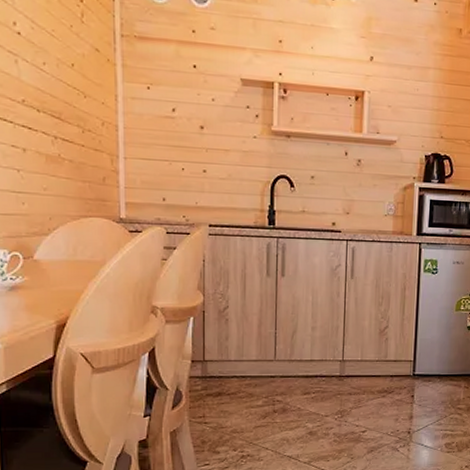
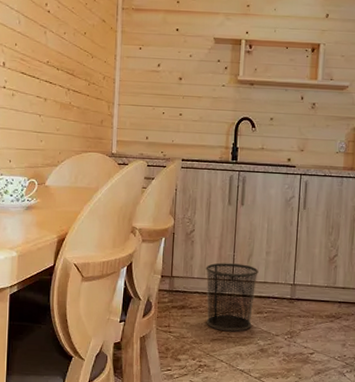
waste bin: none [244,342,304,417] -> present [205,262,259,332]

